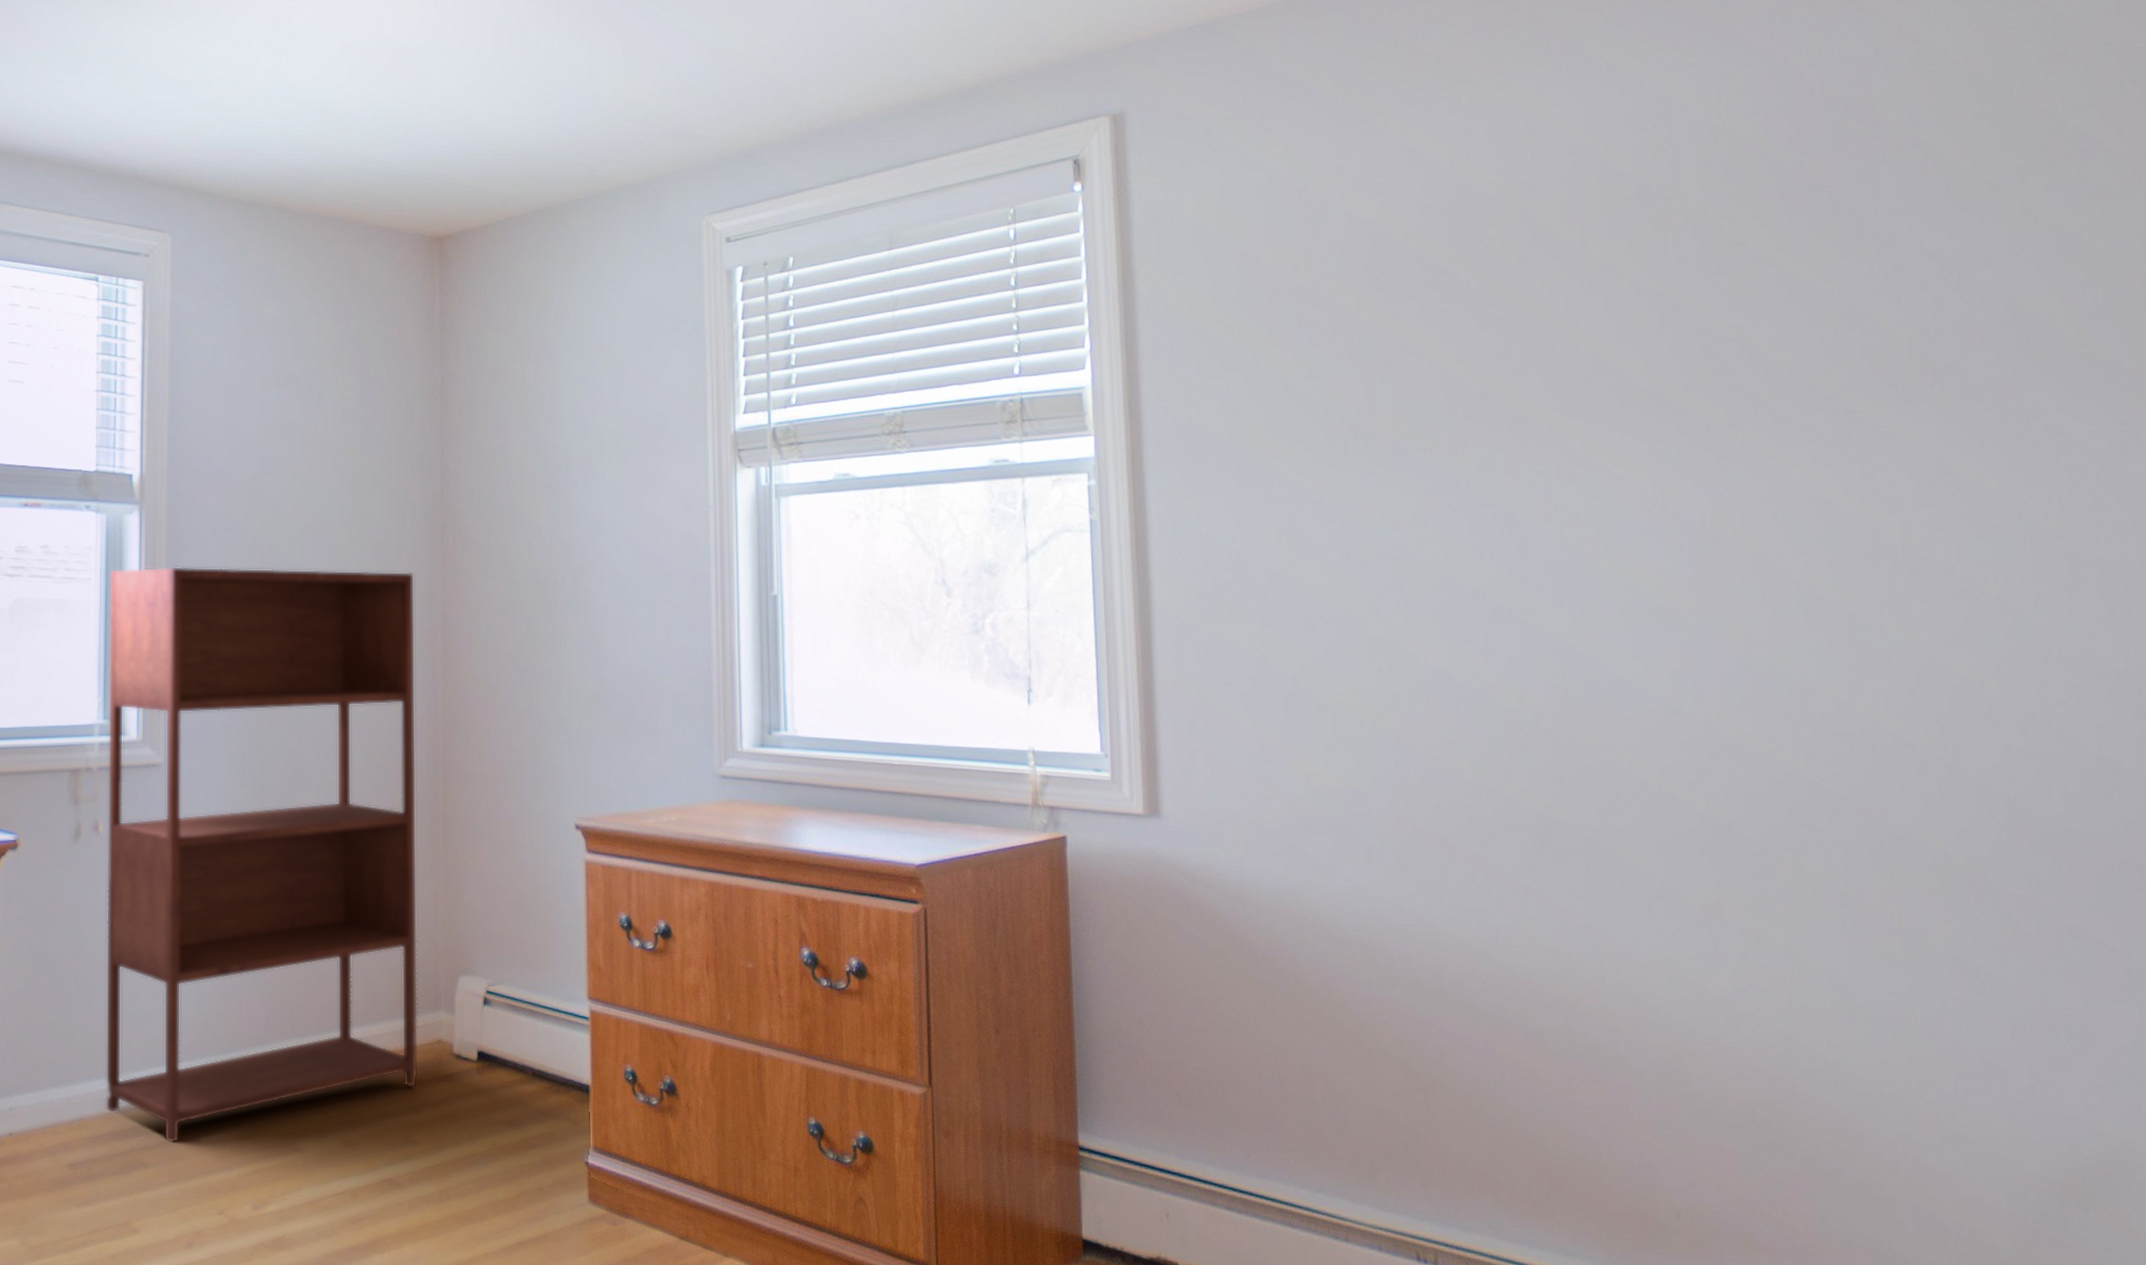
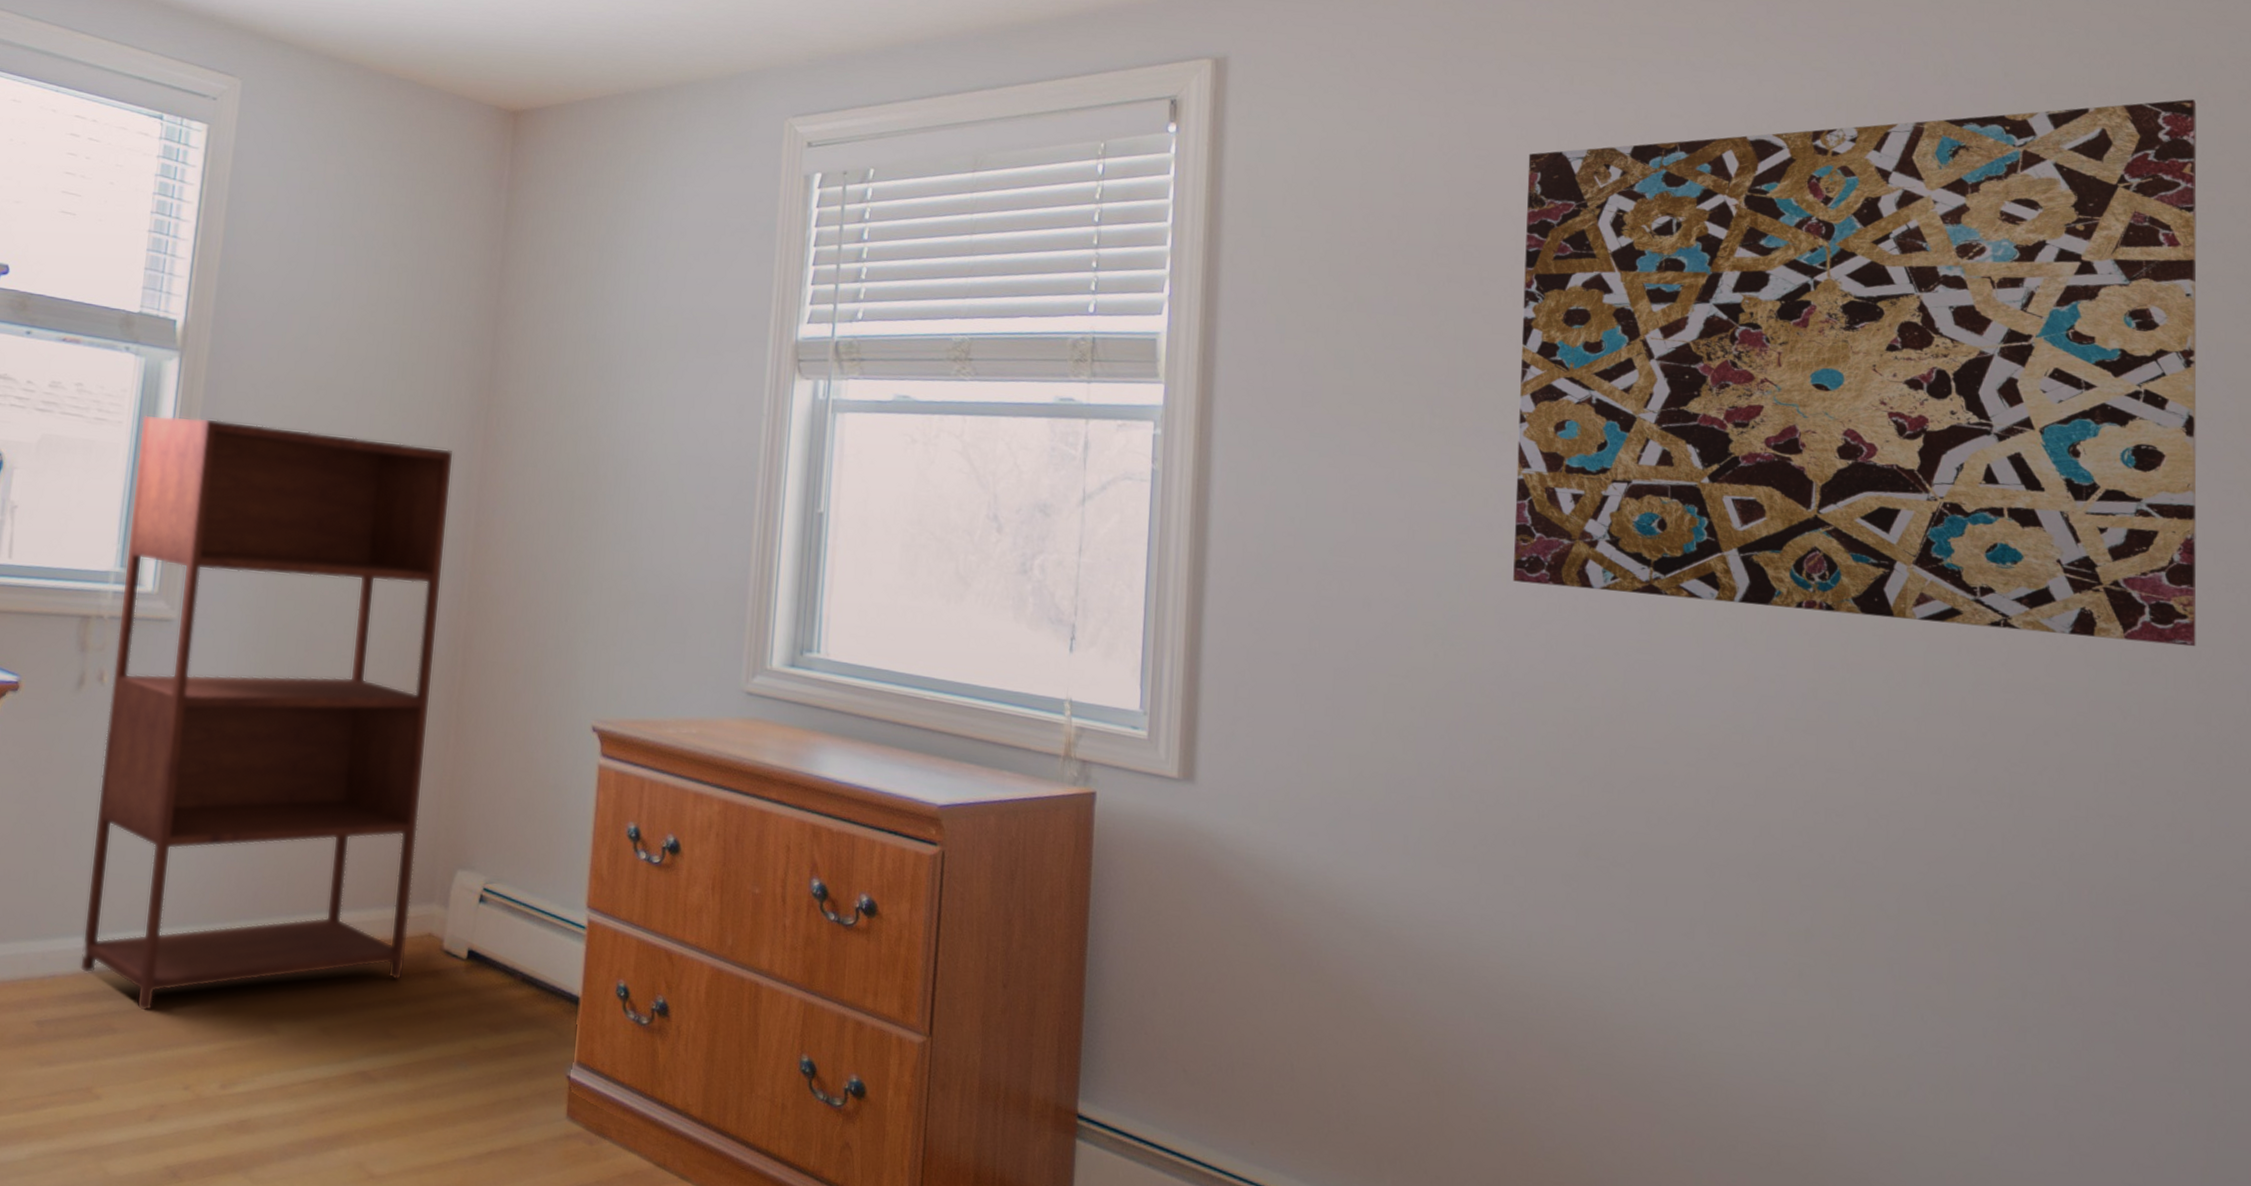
wall art: none [1424,56,2108,591] -> present [1513,99,2197,647]

